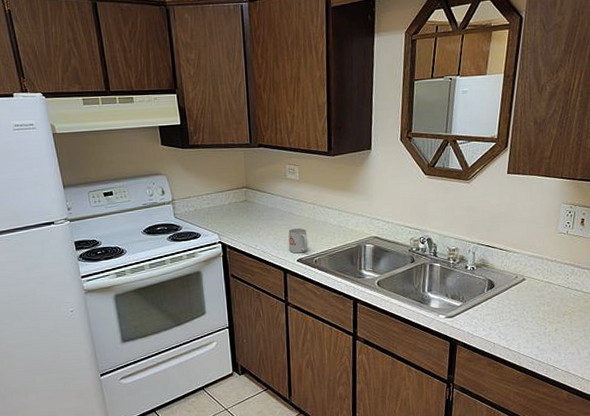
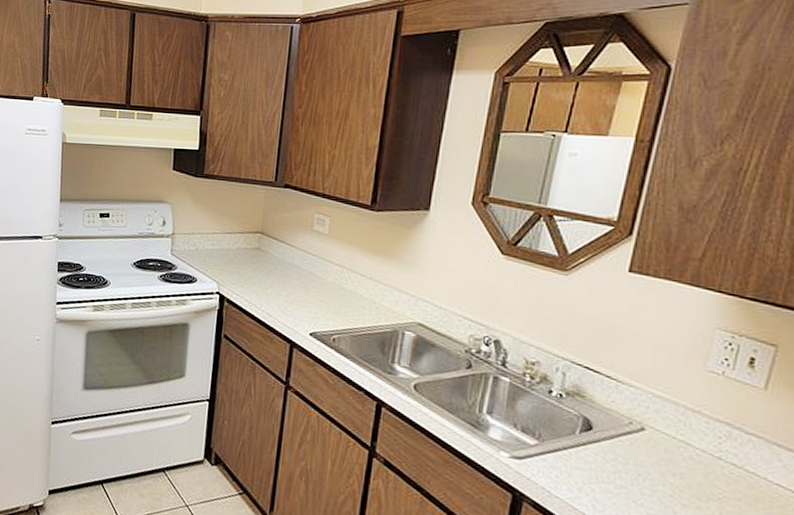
mug: present [288,227,308,254] -> none [302,292,328,326]

